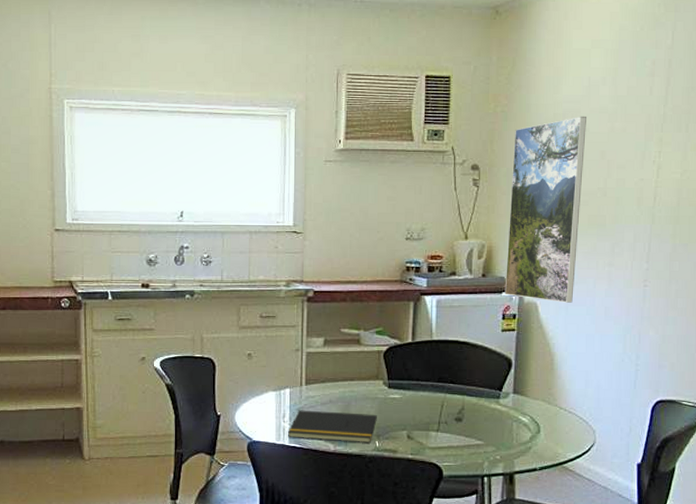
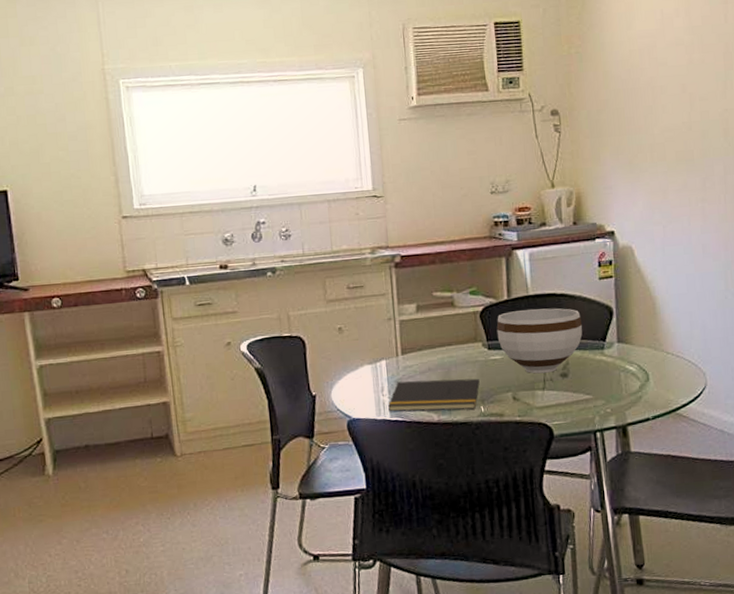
bowl: none [398,353,481,416] -> present [496,308,583,374]
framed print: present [504,116,586,303] -> none [591,49,669,244]

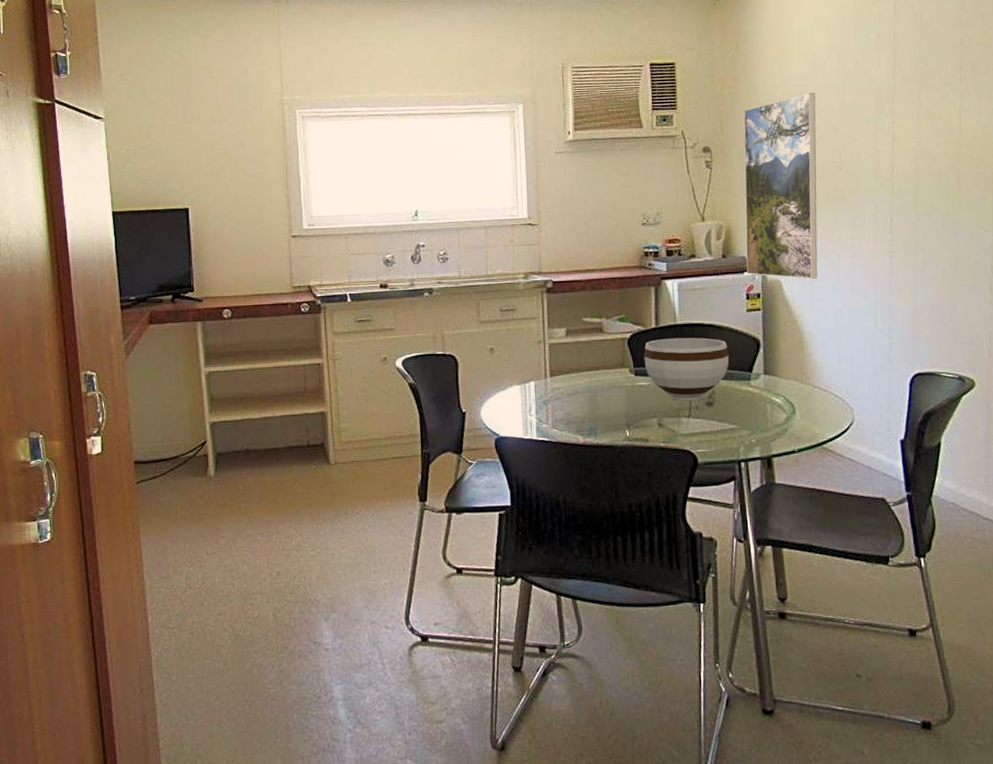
notepad: present [388,378,480,412] -> none [535,402,626,433]
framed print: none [591,49,669,244] -> present [743,92,818,279]

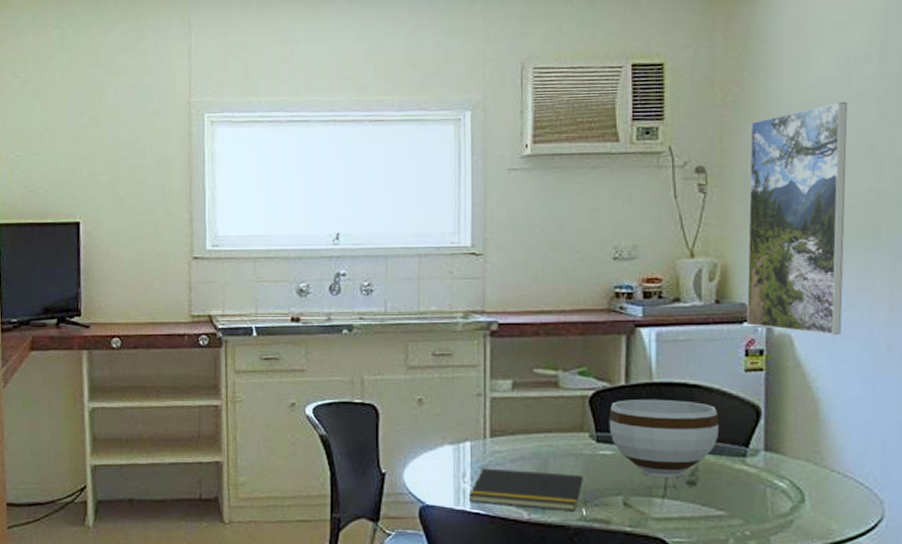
notepad: none [535,402,626,433] -> present [469,468,583,511]

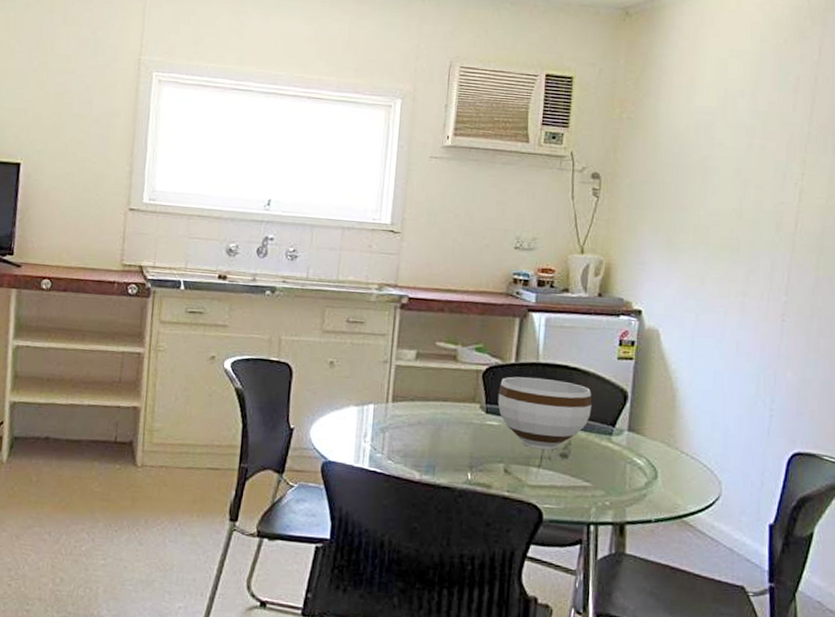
notepad: present [469,468,583,511] -> none [368,430,471,475]
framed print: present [746,101,848,335] -> none [622,129,722,333]

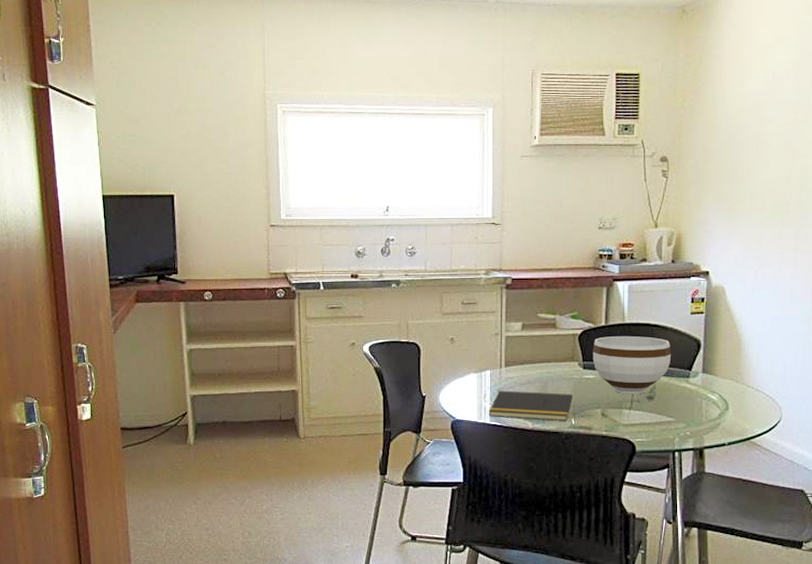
notepad: none [368,430,471,475] -> present [489,390,573,421]

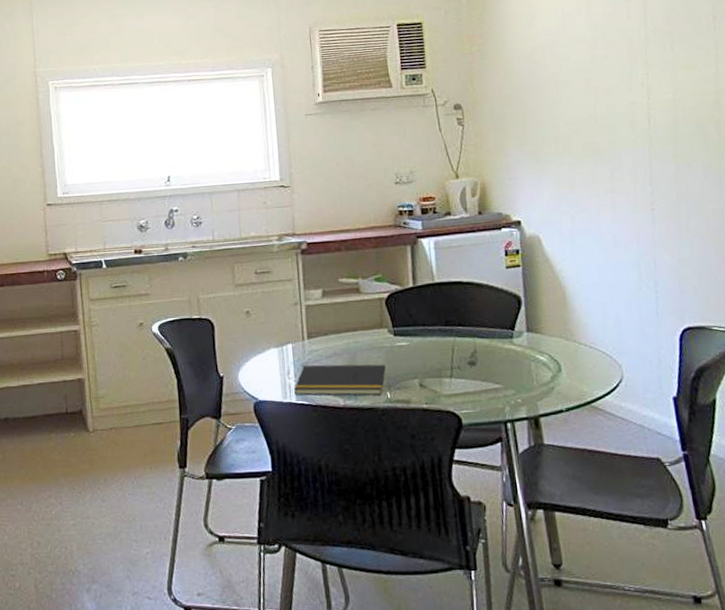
bowl: present [592,335,672,395] -> none [402,296,490,361]

